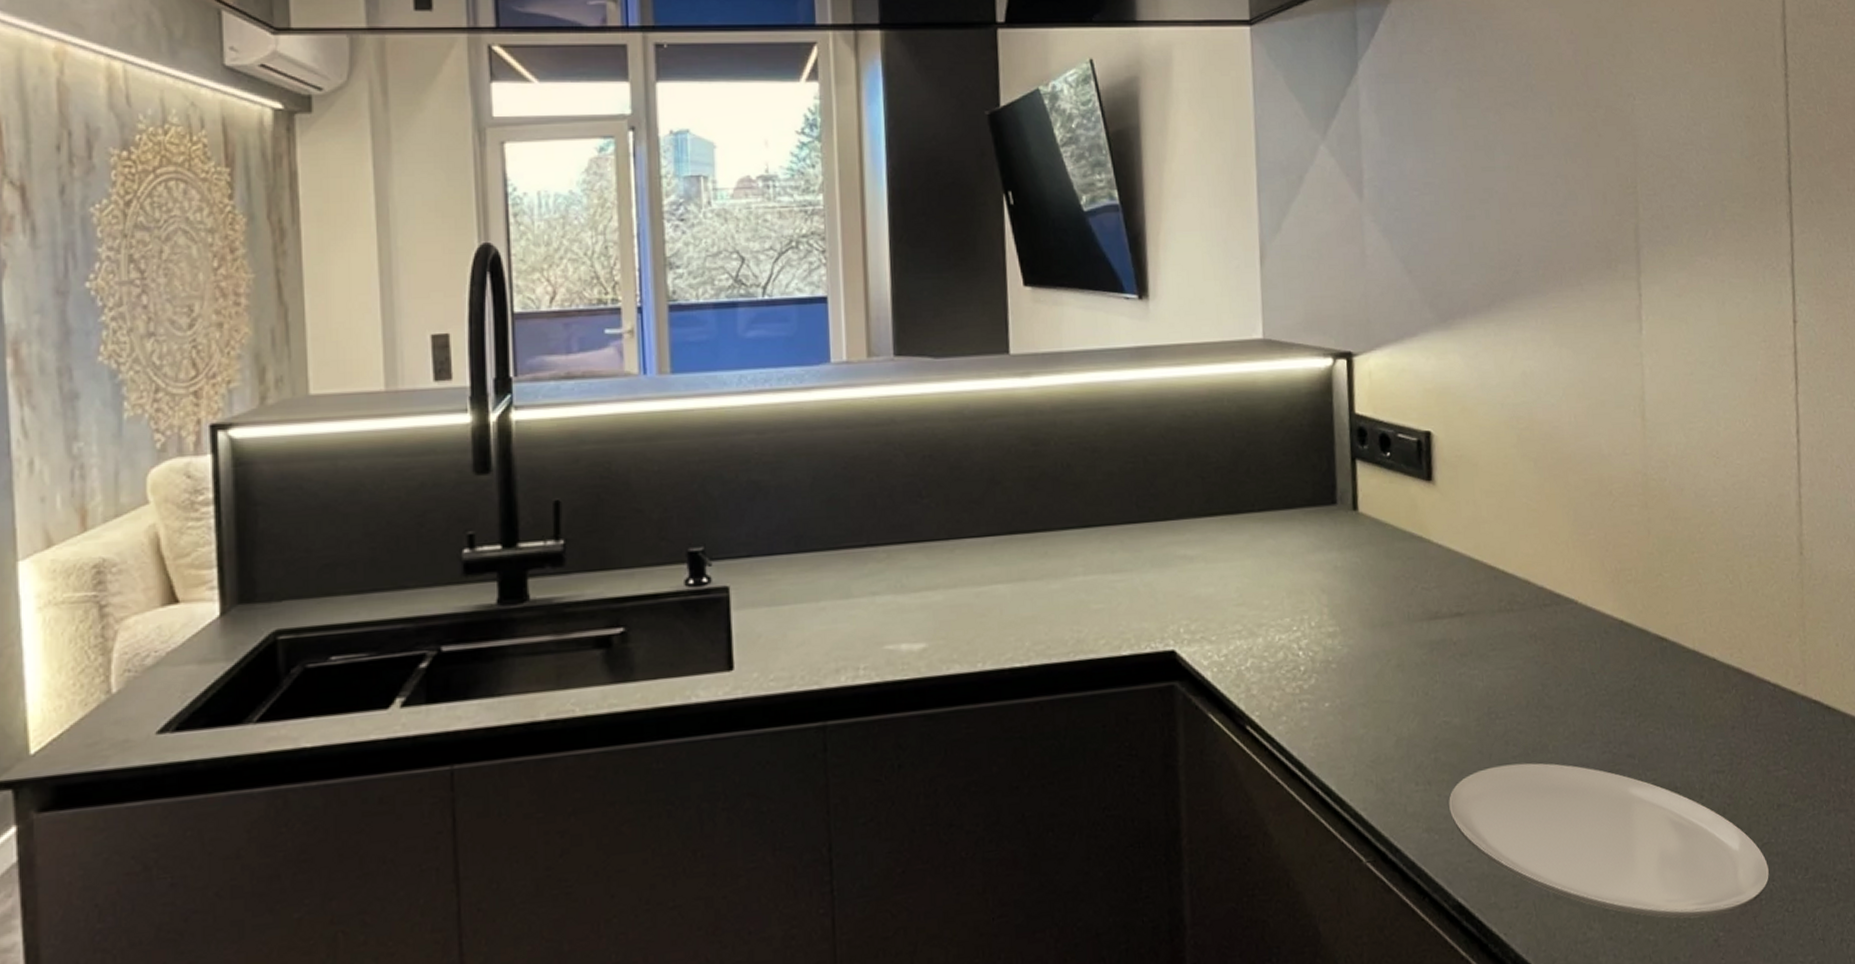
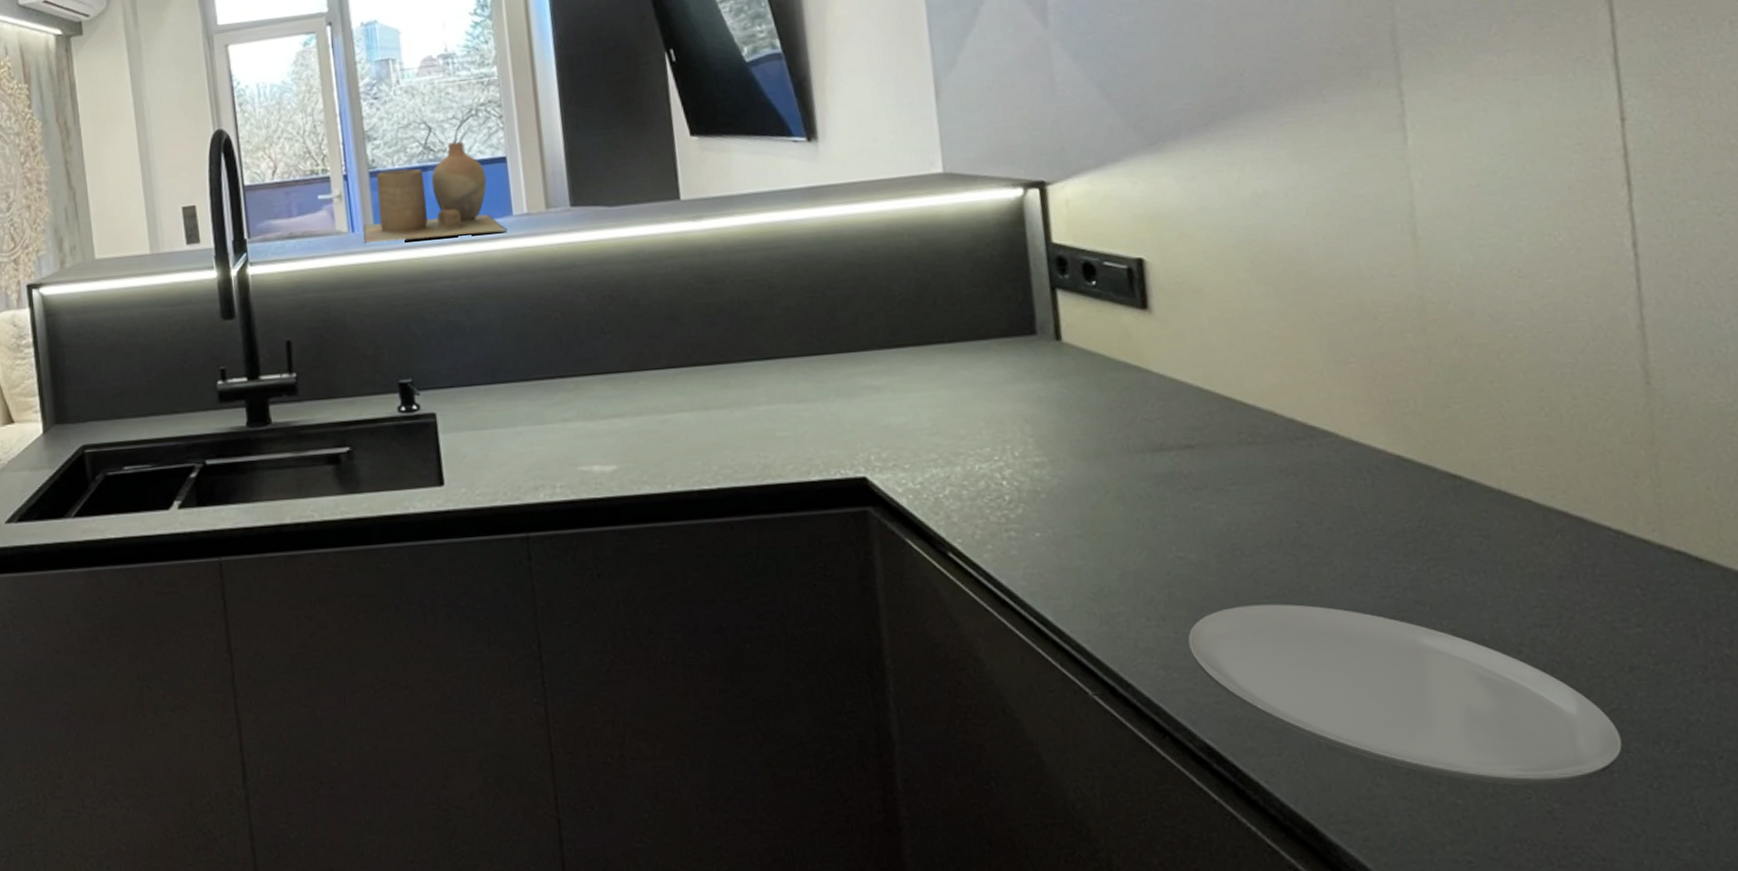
vase: none [657,276,823,389] -> present [363,141,507,244]

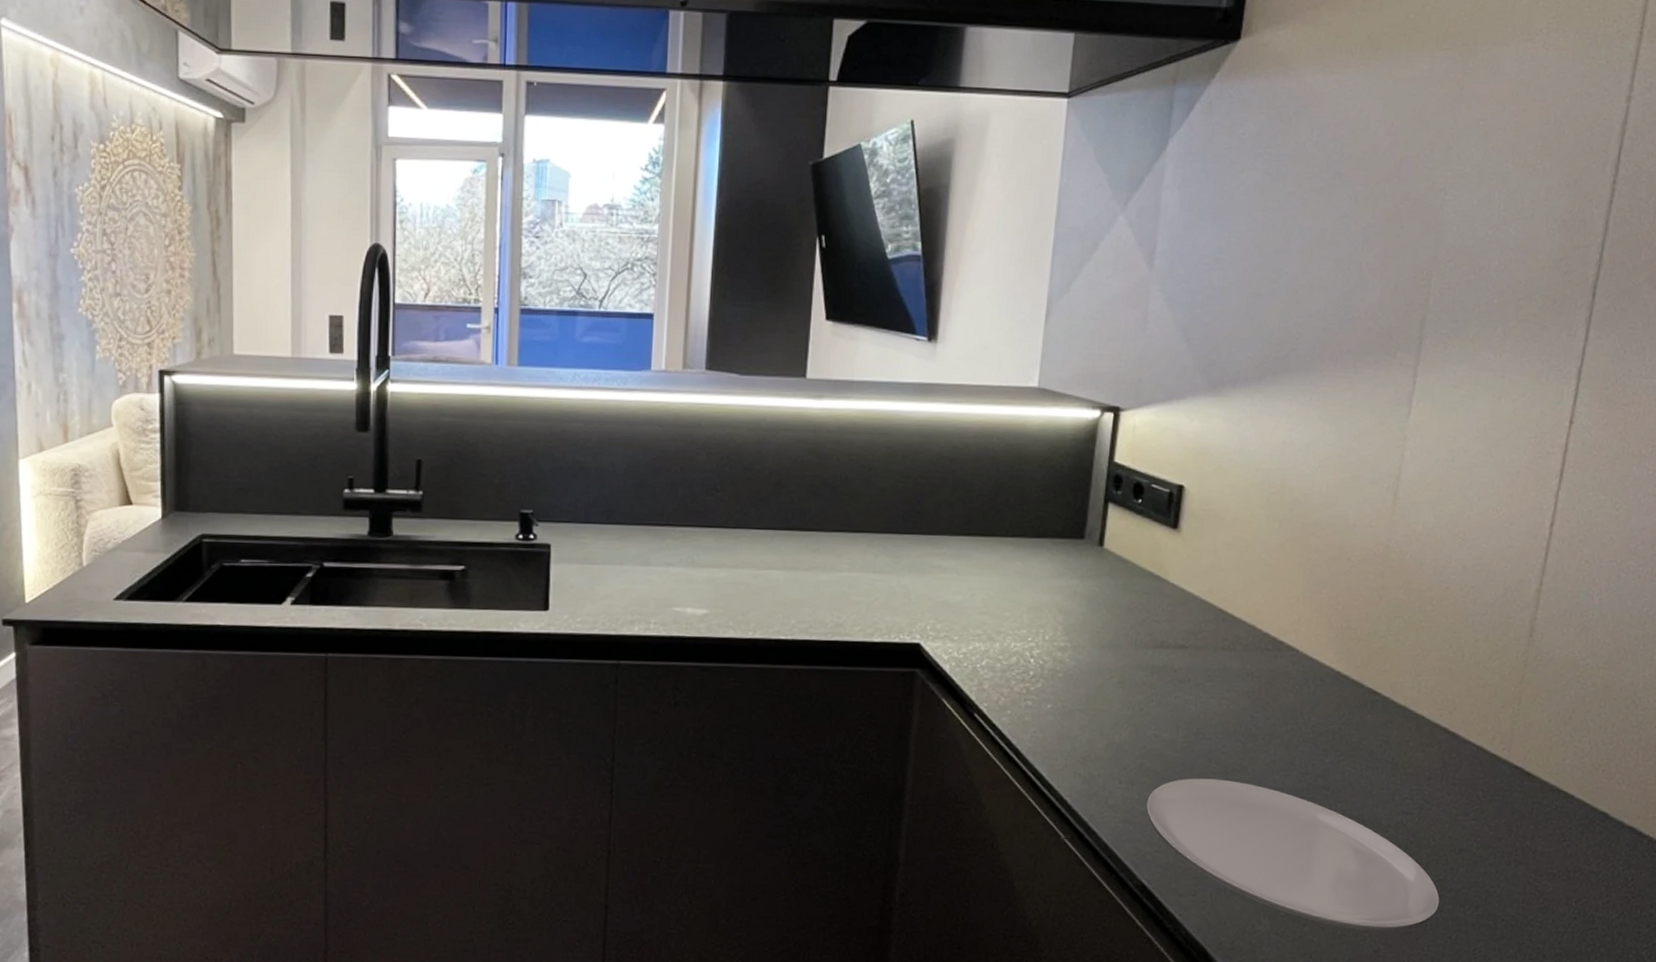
vase: present [363,141,507,244] -> none [506,292,643,385]

